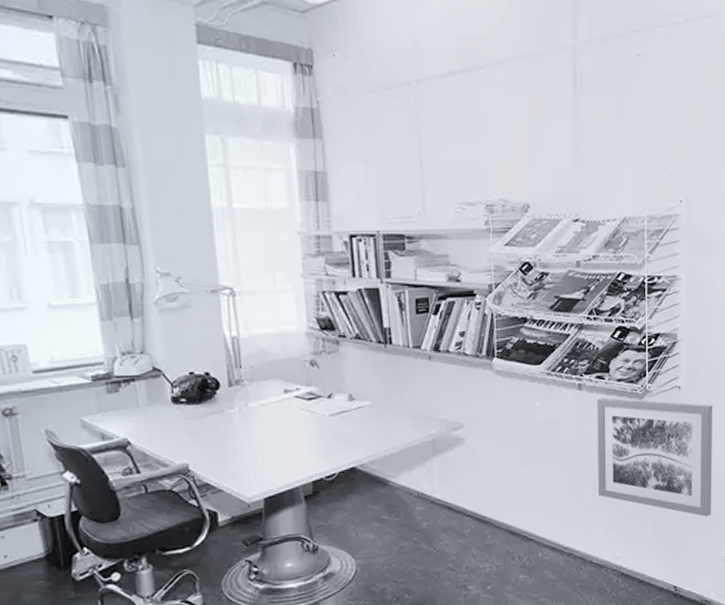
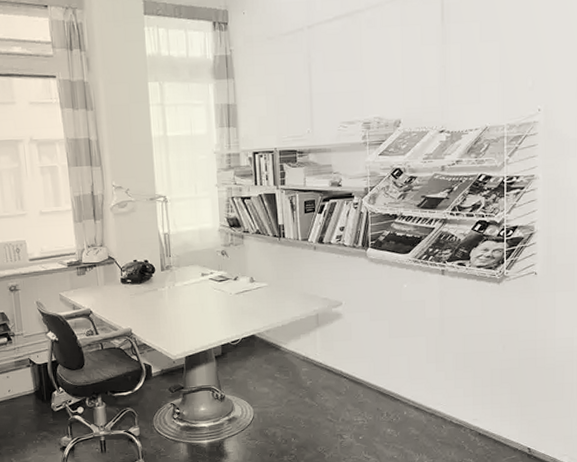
wall art: present [596,397,712,517] -> none [458,281,568,389]

